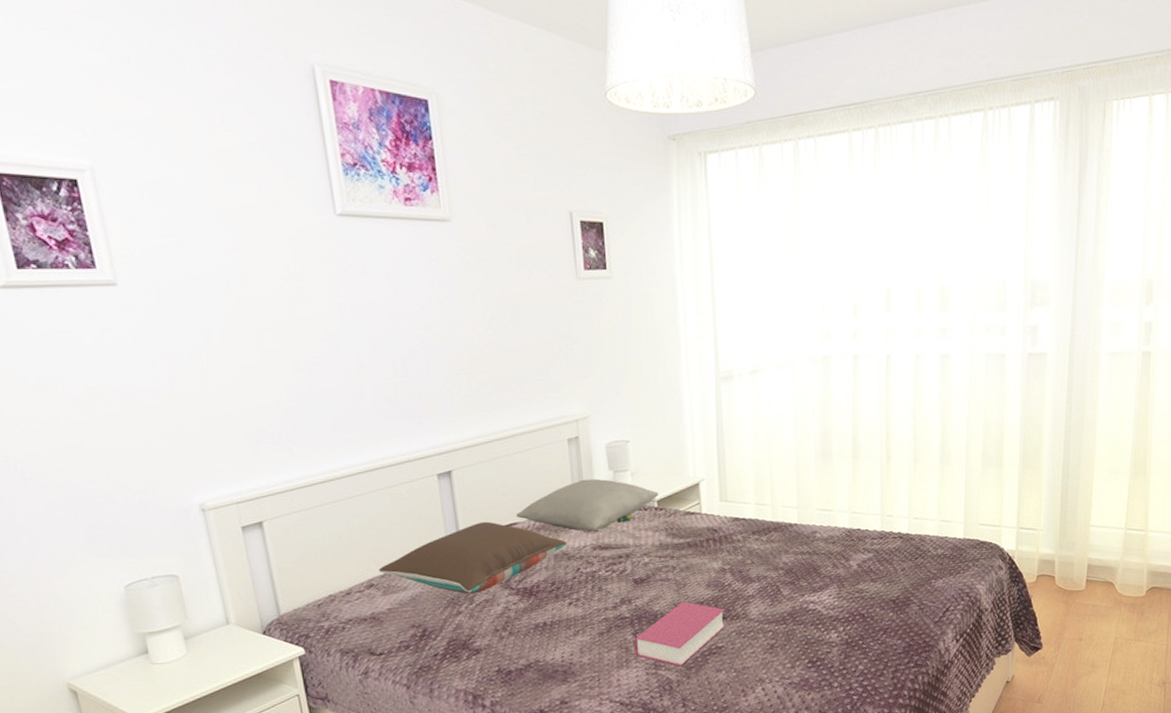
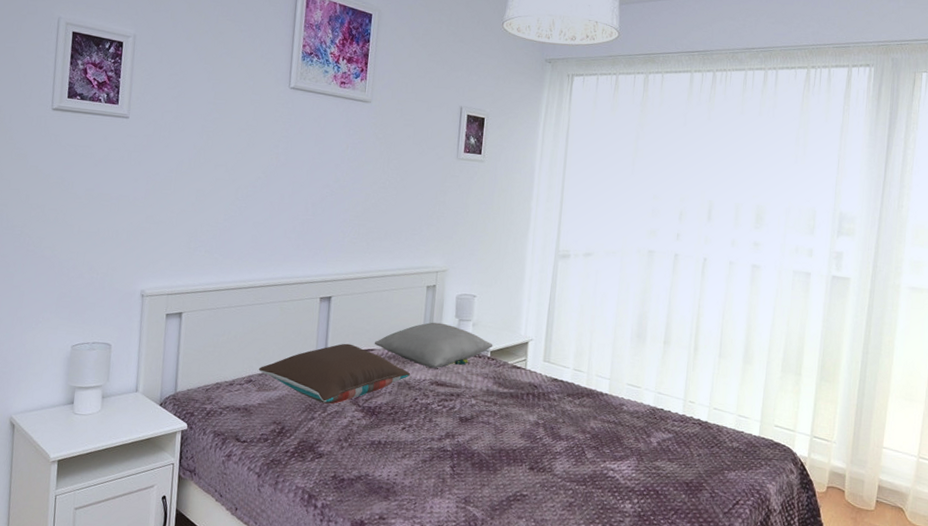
book: present [633,601,725,666] -> none [449,445,533,506]

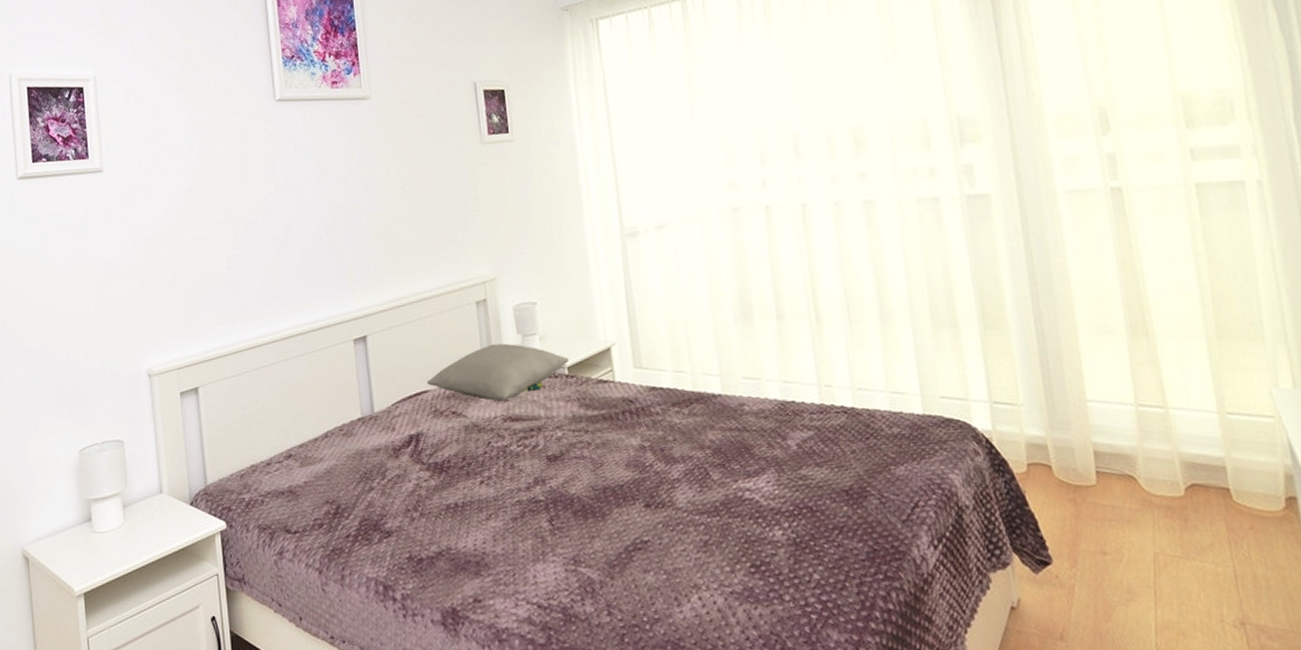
pillow: present [258,343,411,405] -> none [297,389,478,468]

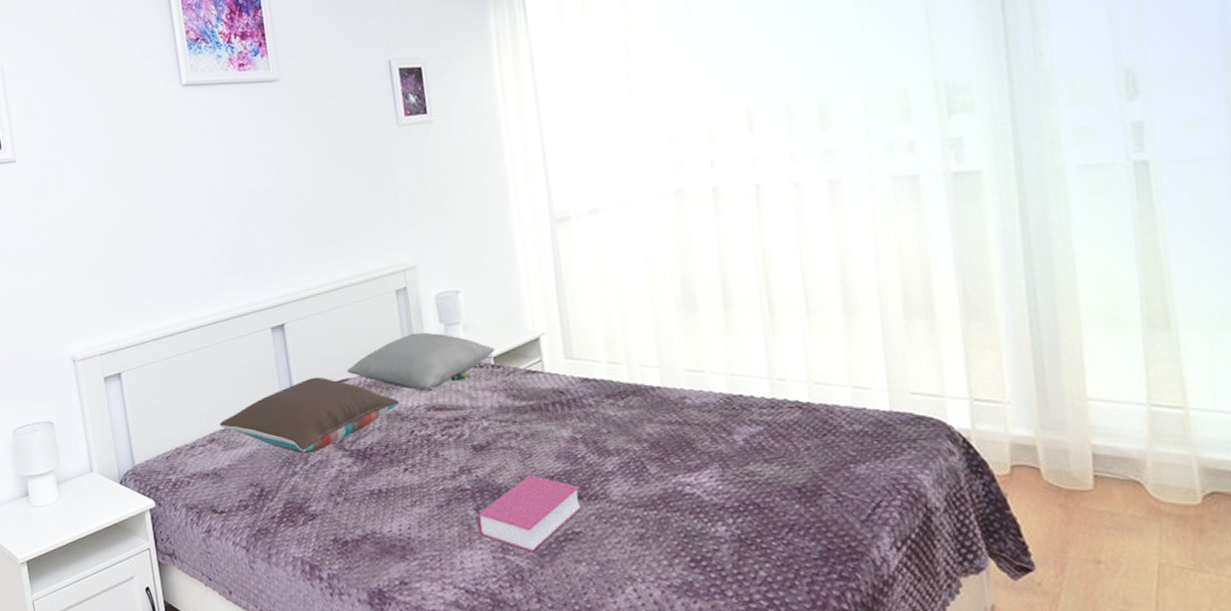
pillow: none [297,389,478,468] -> present [219,377,400,454]
book: none [549,483,650,563] -> present [476,474,582,552]

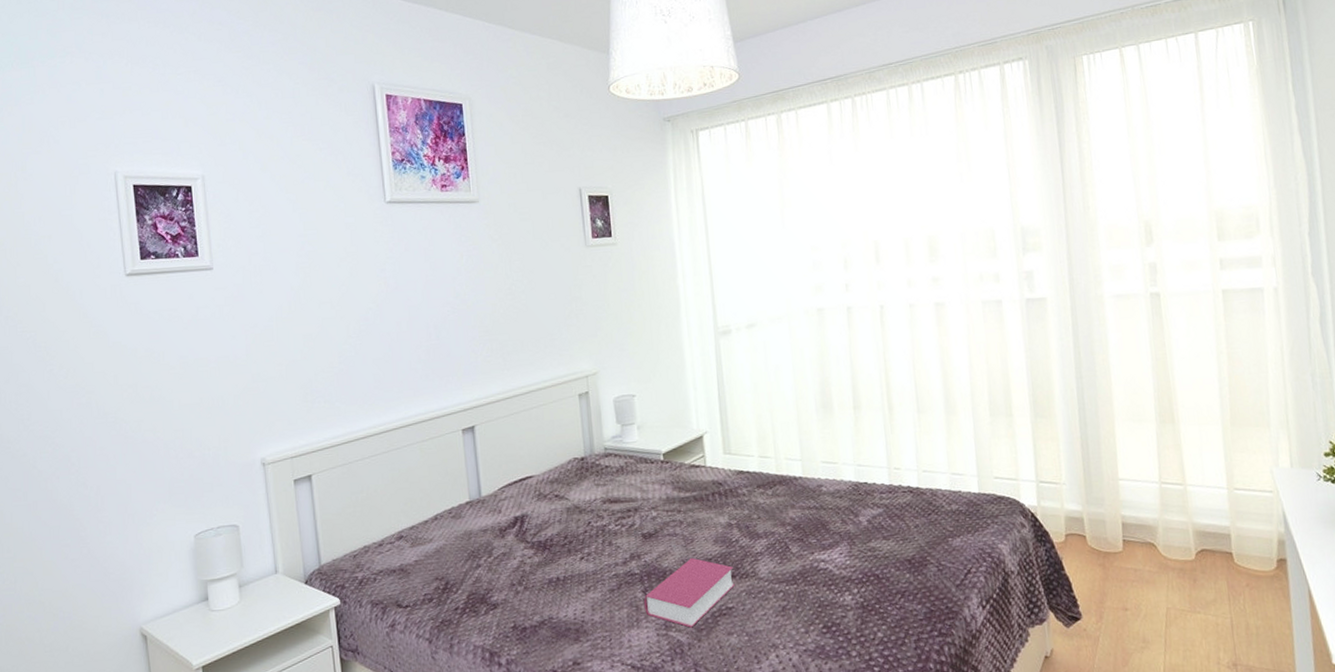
pillow: present [219,377,400,454] -> none [408,474,579,547]
pillow: present [347,332,495,391] -> none [531,432,665,485]

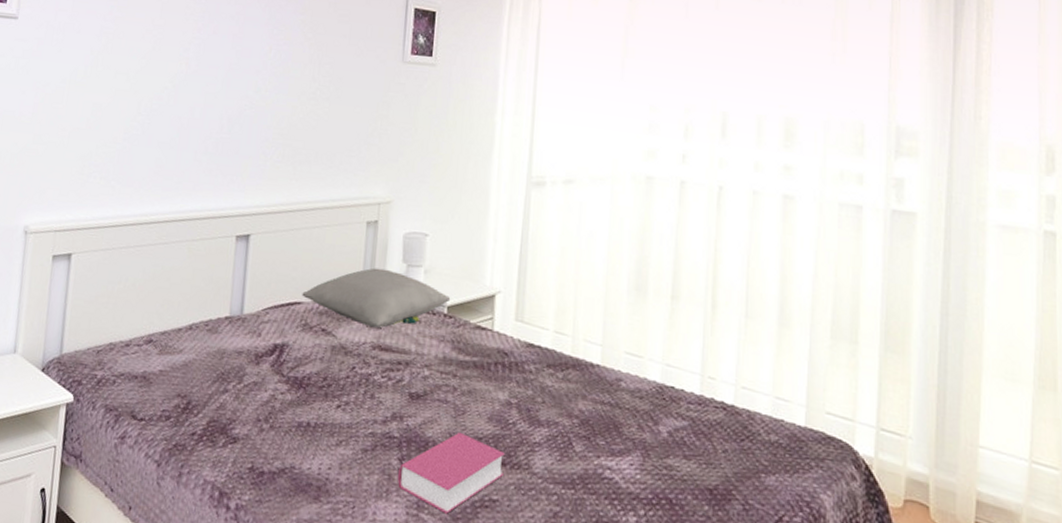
pillow: none [531,432,665,485] -> present [302,268,451,329]

